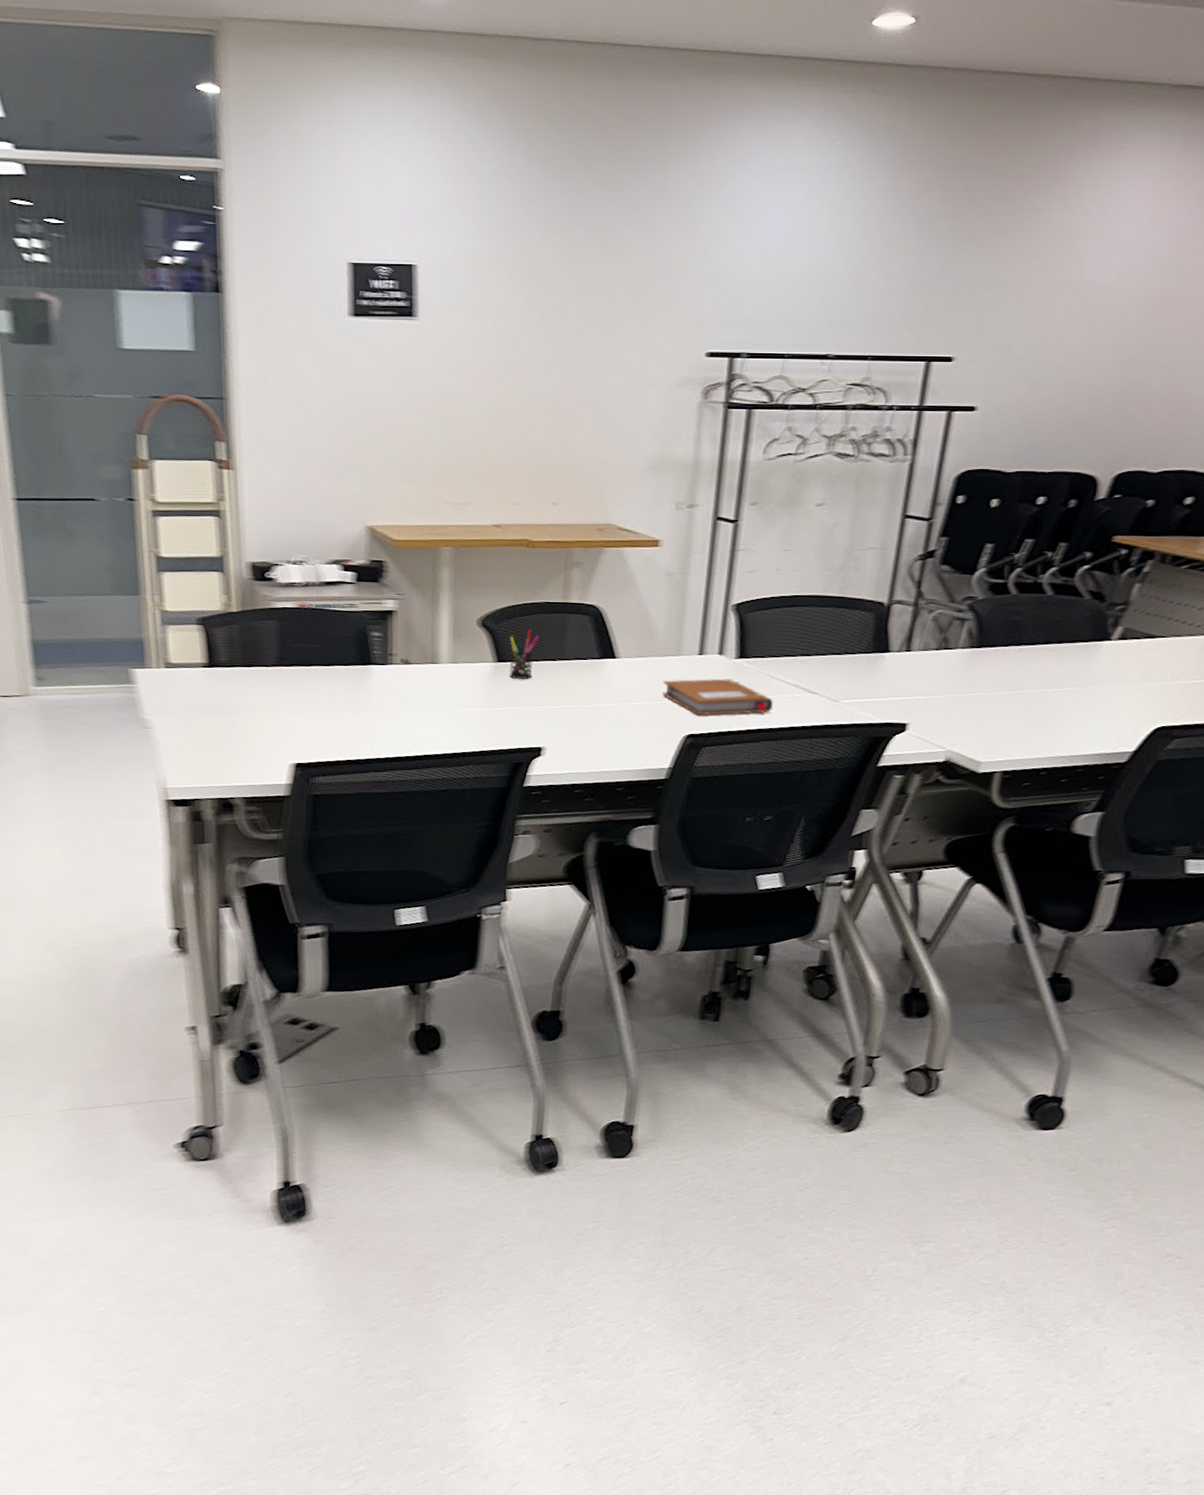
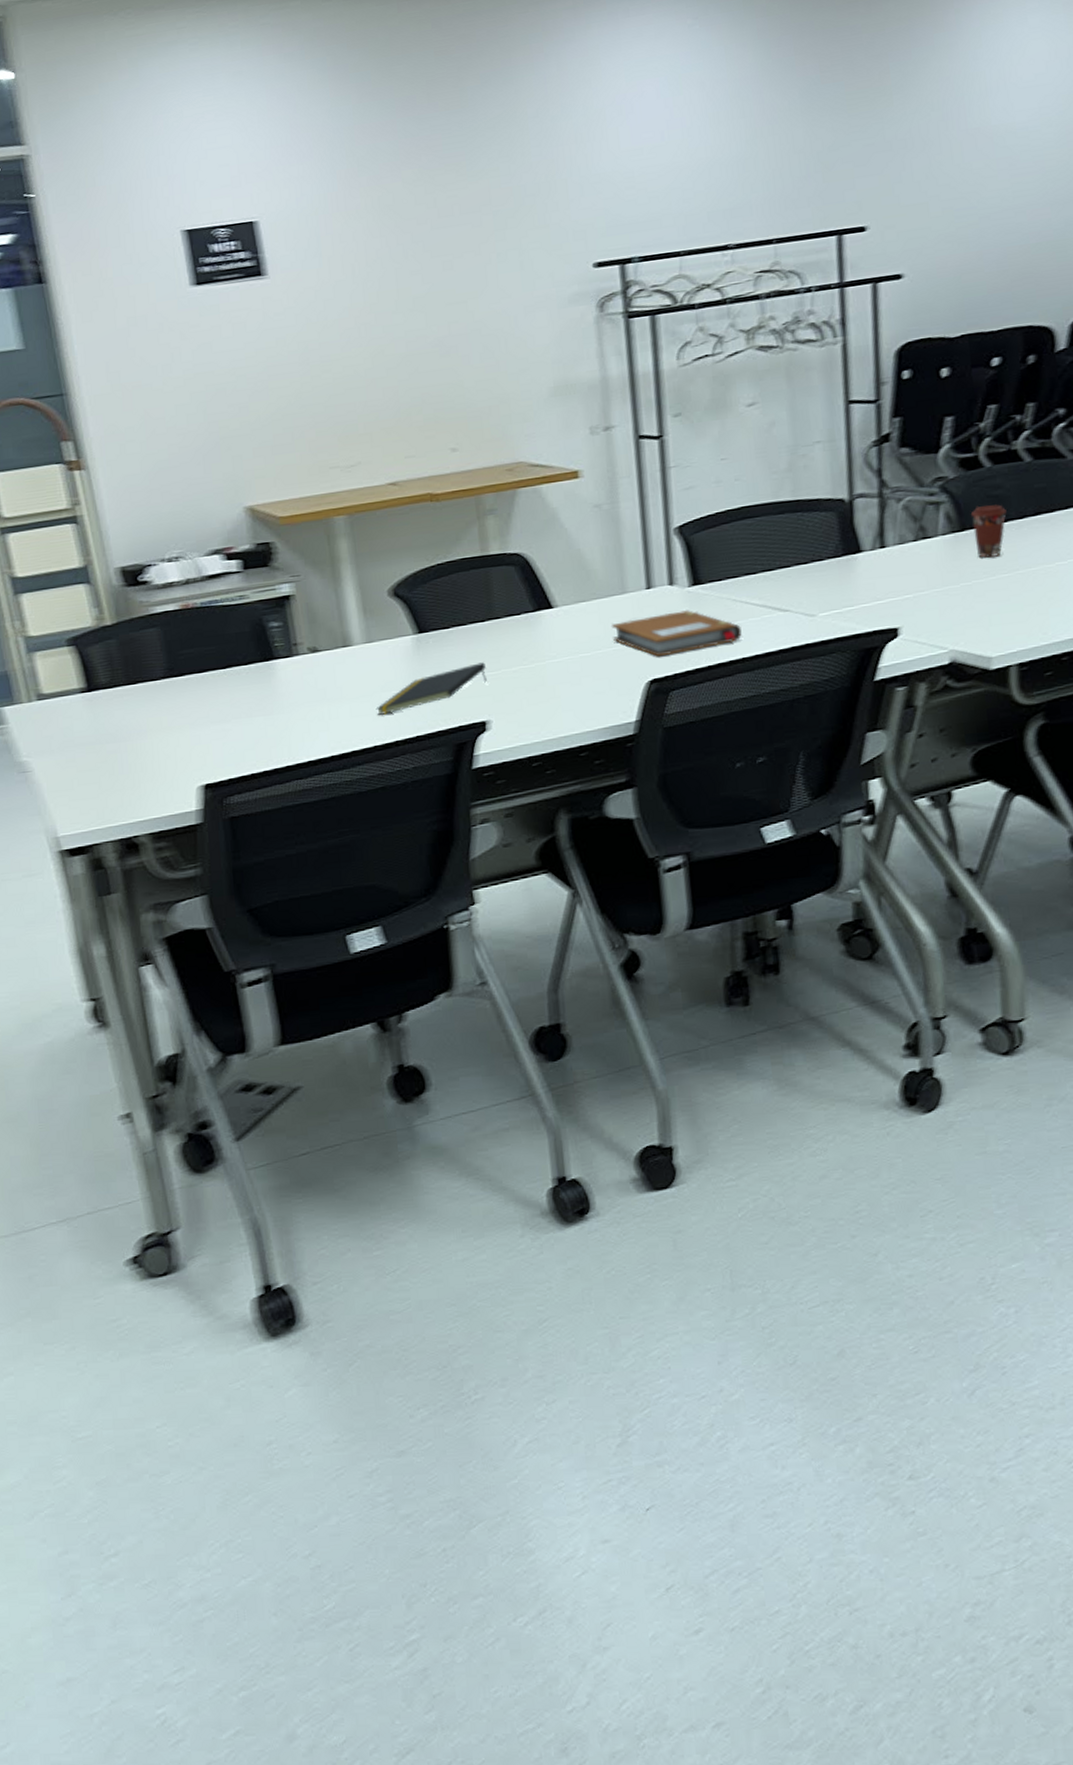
notepad: none [450,696,550,728] -> present [376,662,487,715]
pen holder: present [509,629,539,679] -> none [427,591,462,649]
coffee cup: none [988,627,1021,676] -> present [970,504,1007,559]

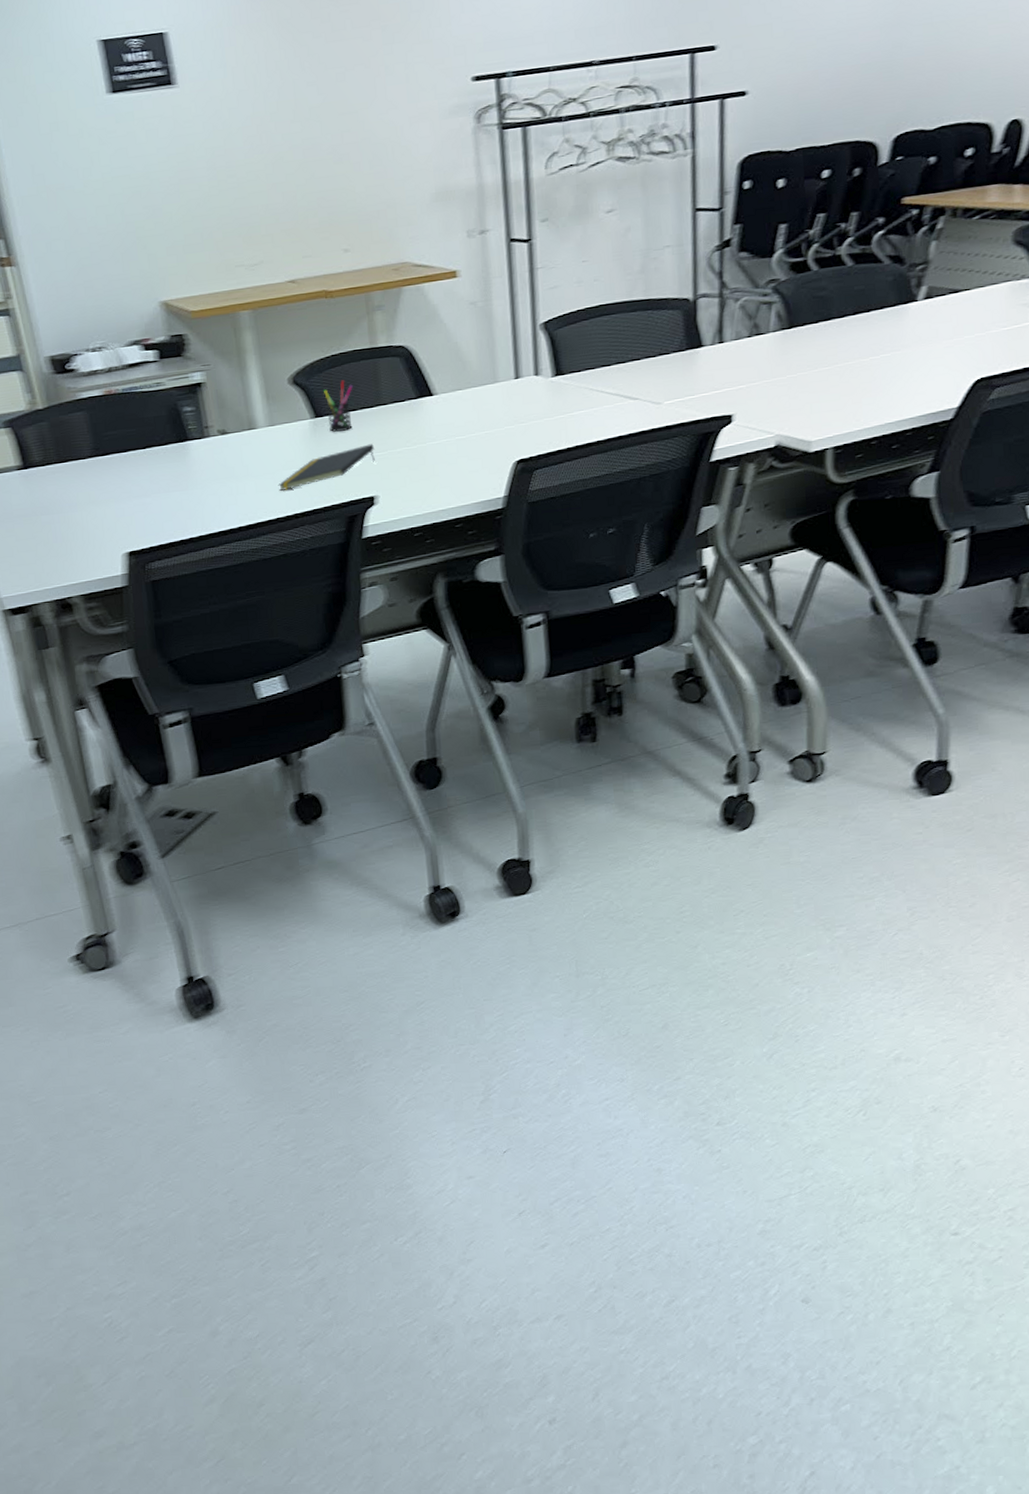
pen holder: none [427,591,462,649] -> present [323,380,353,432]
notebook: present [612,610,742,657] -> none [484,398,597,440]
coffee cup: present [970,504,1007,559] -> none [798,304,830,353]

